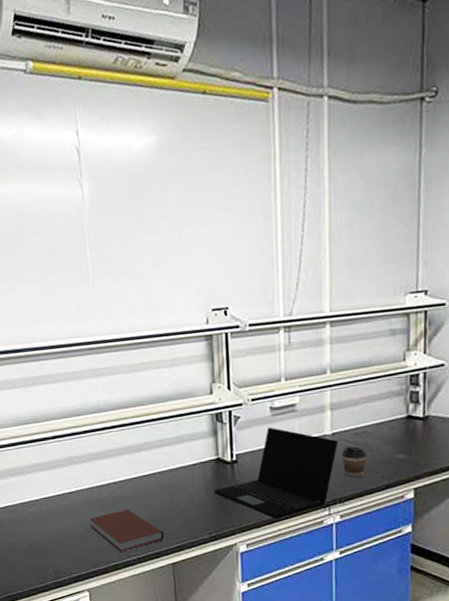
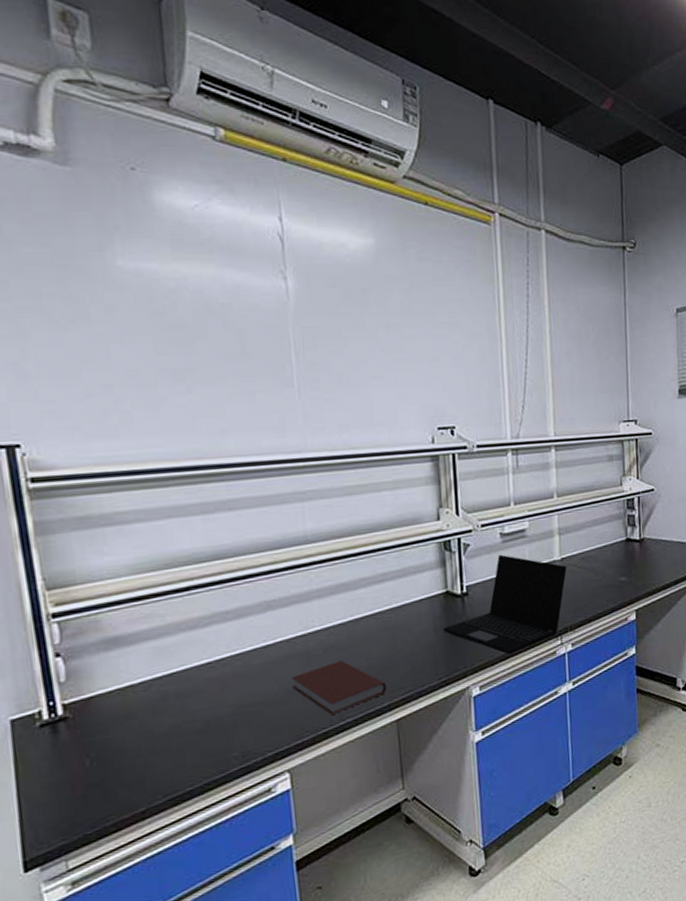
coffee cup: present [341,446,367,477] -> none [570,571,593,603]

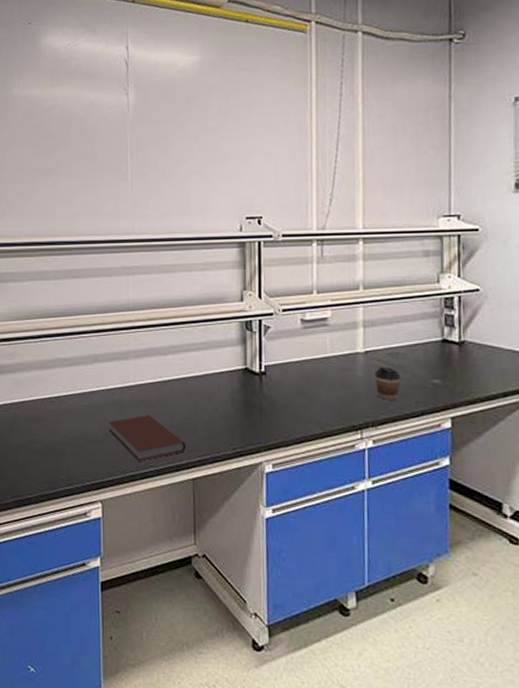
laptop: present [443,554,568,655] -> none [240,340,372,439]
coffee cup: none [570,571,593,603] -> present [374,366,401,400]

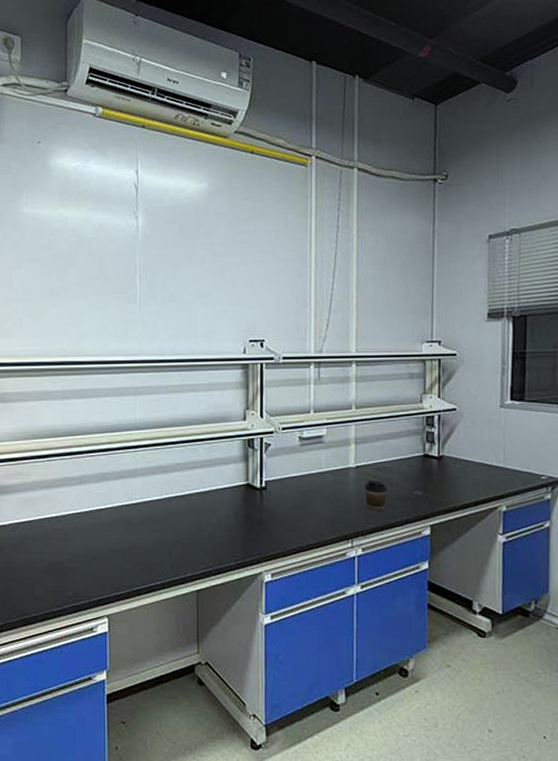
book: present [109,415,187,461] -> none [116,531,191,575]

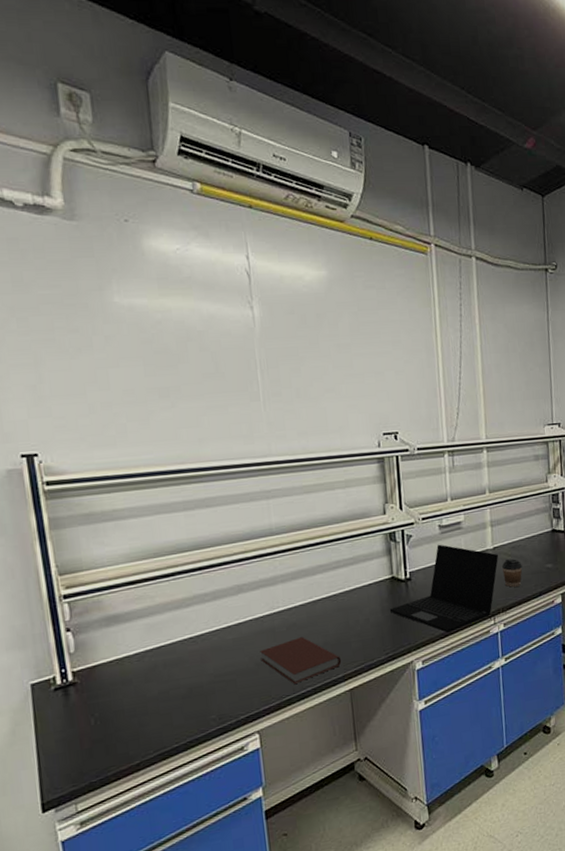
book: none [116,531,191,575] -> present [260,637,342,684]
laptop: none [242,456,362,549] -> present [389,544,499,633]

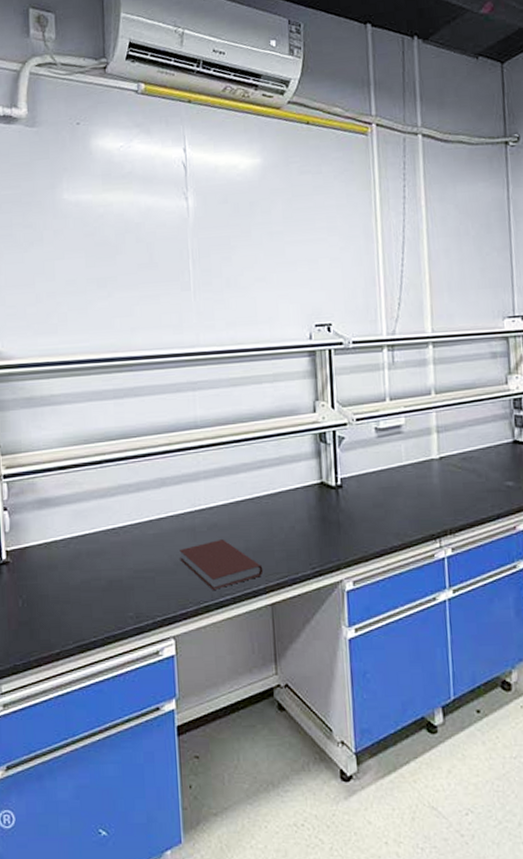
laptop: present [389,544,499,633] -> none [317,449,447,552]
coffee cup: present [501,559,523,588] -> none [449,471,476,506]

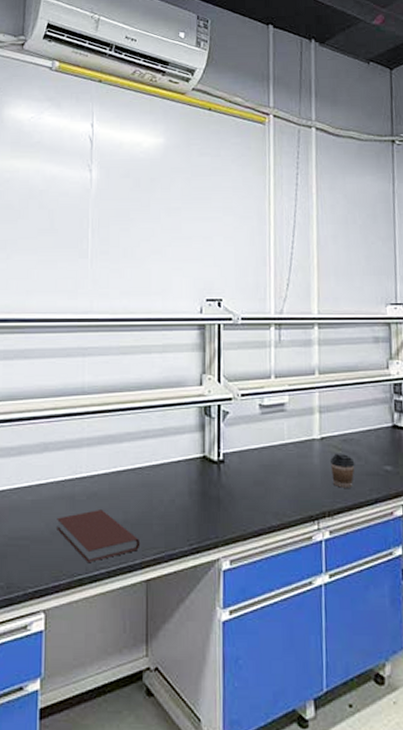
coffee cup: none [449,471,476,506] -> present [329,453,355,488]

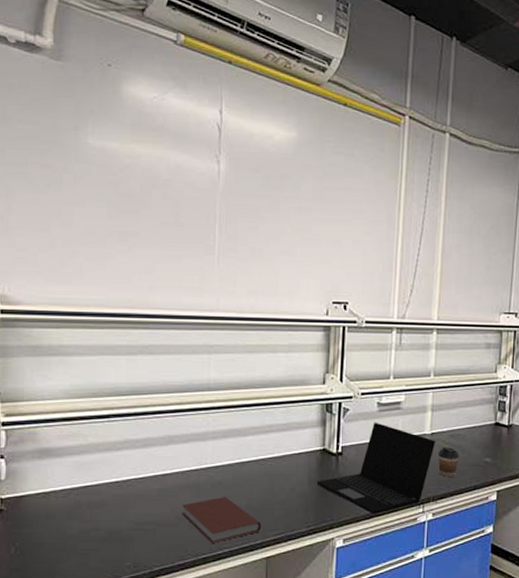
laptop: none [197,426,327,531] -> present [316,422,436,514]

